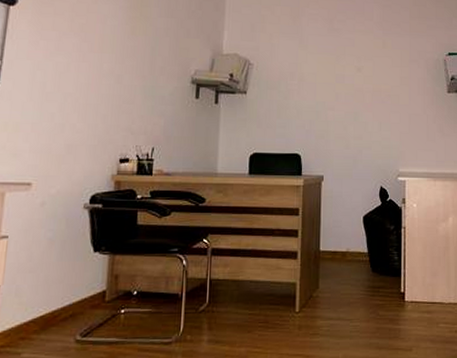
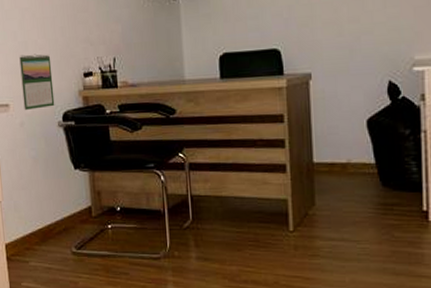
calendar: none [48,136,88,190] -> present [19,53,55,110]

